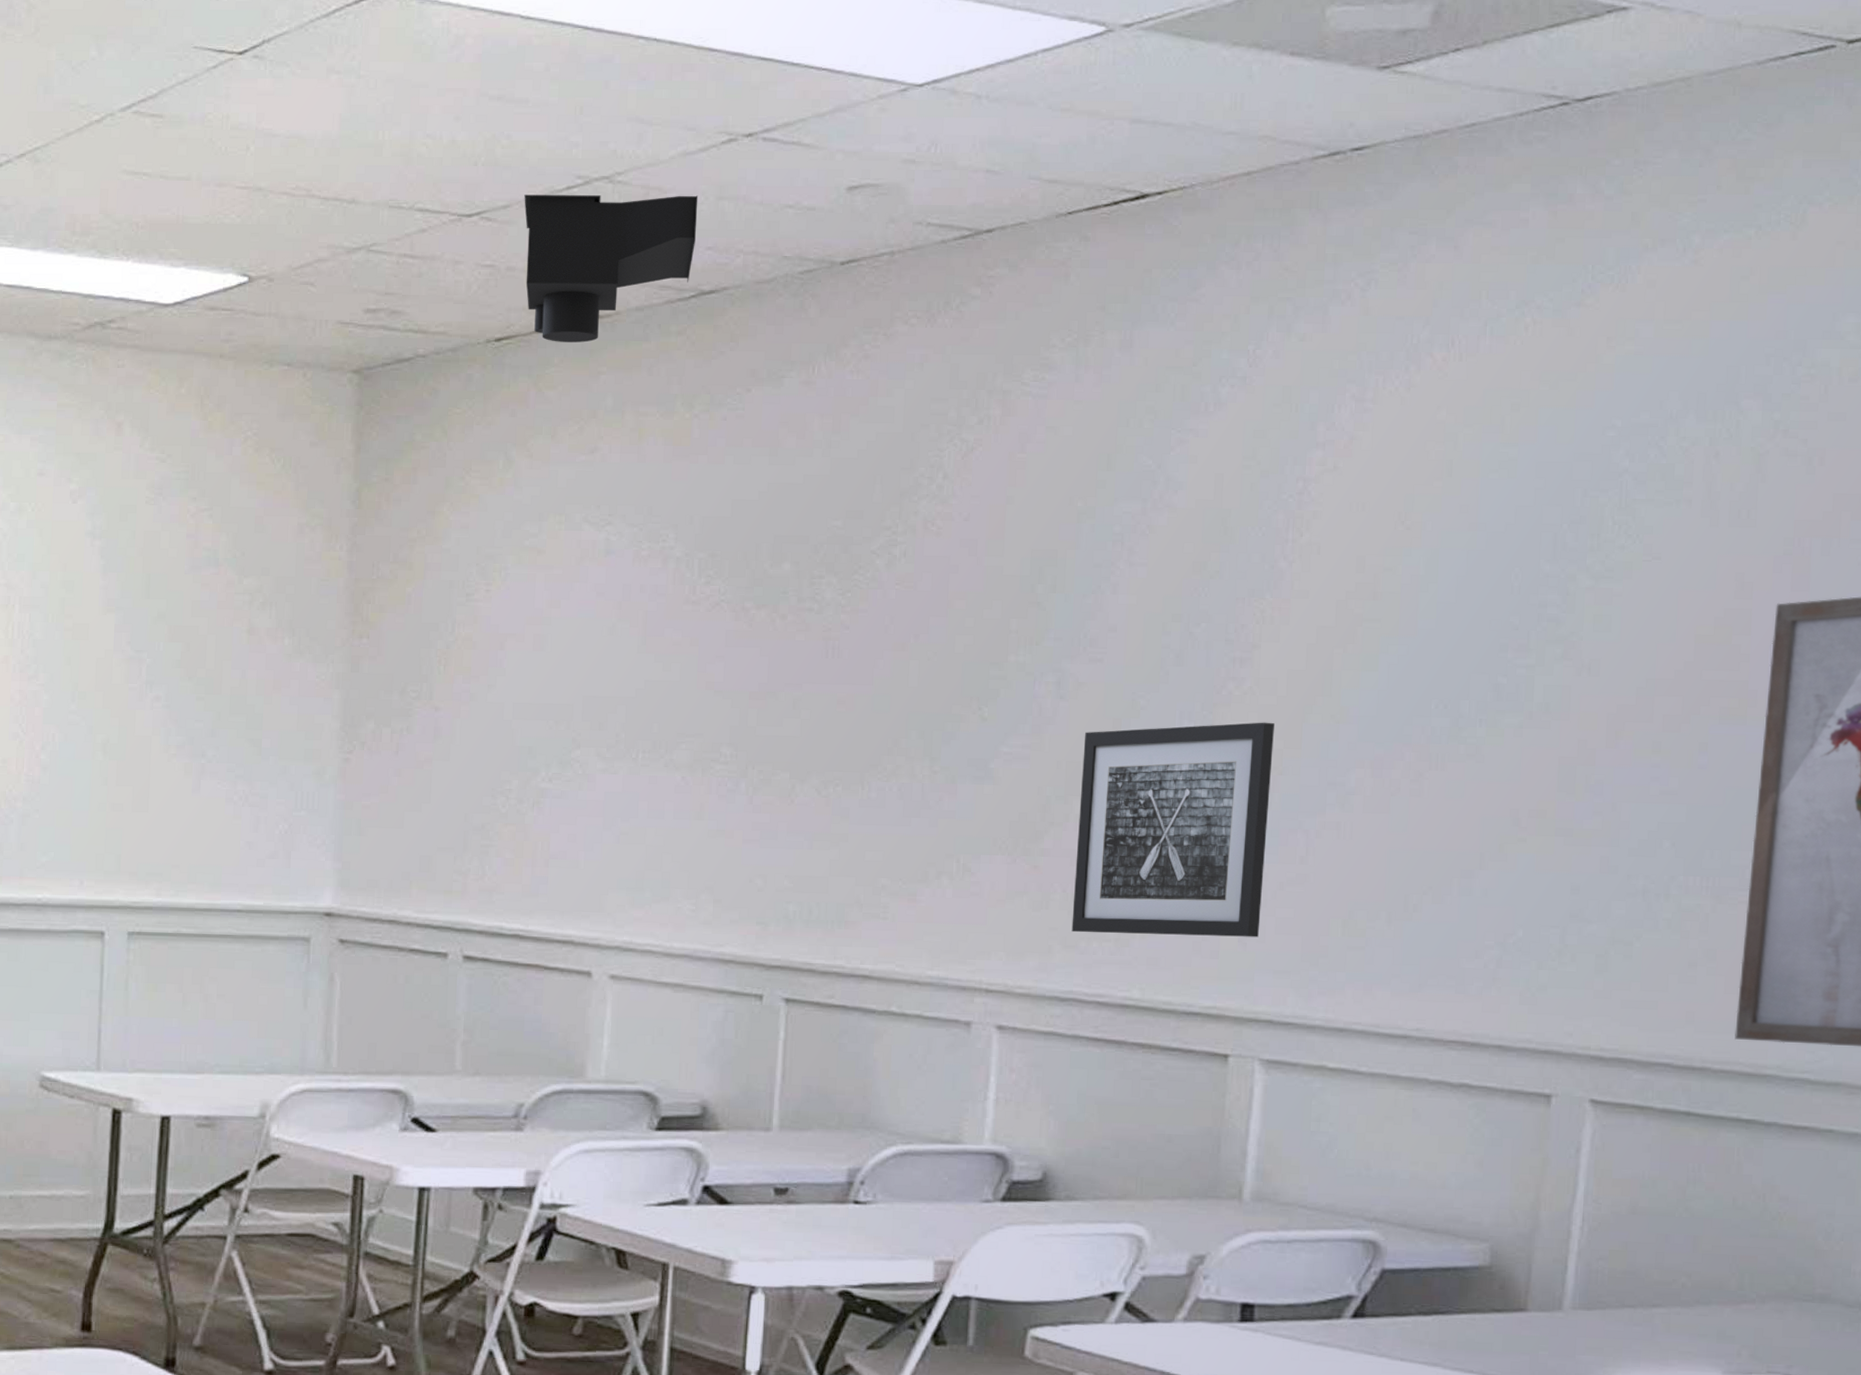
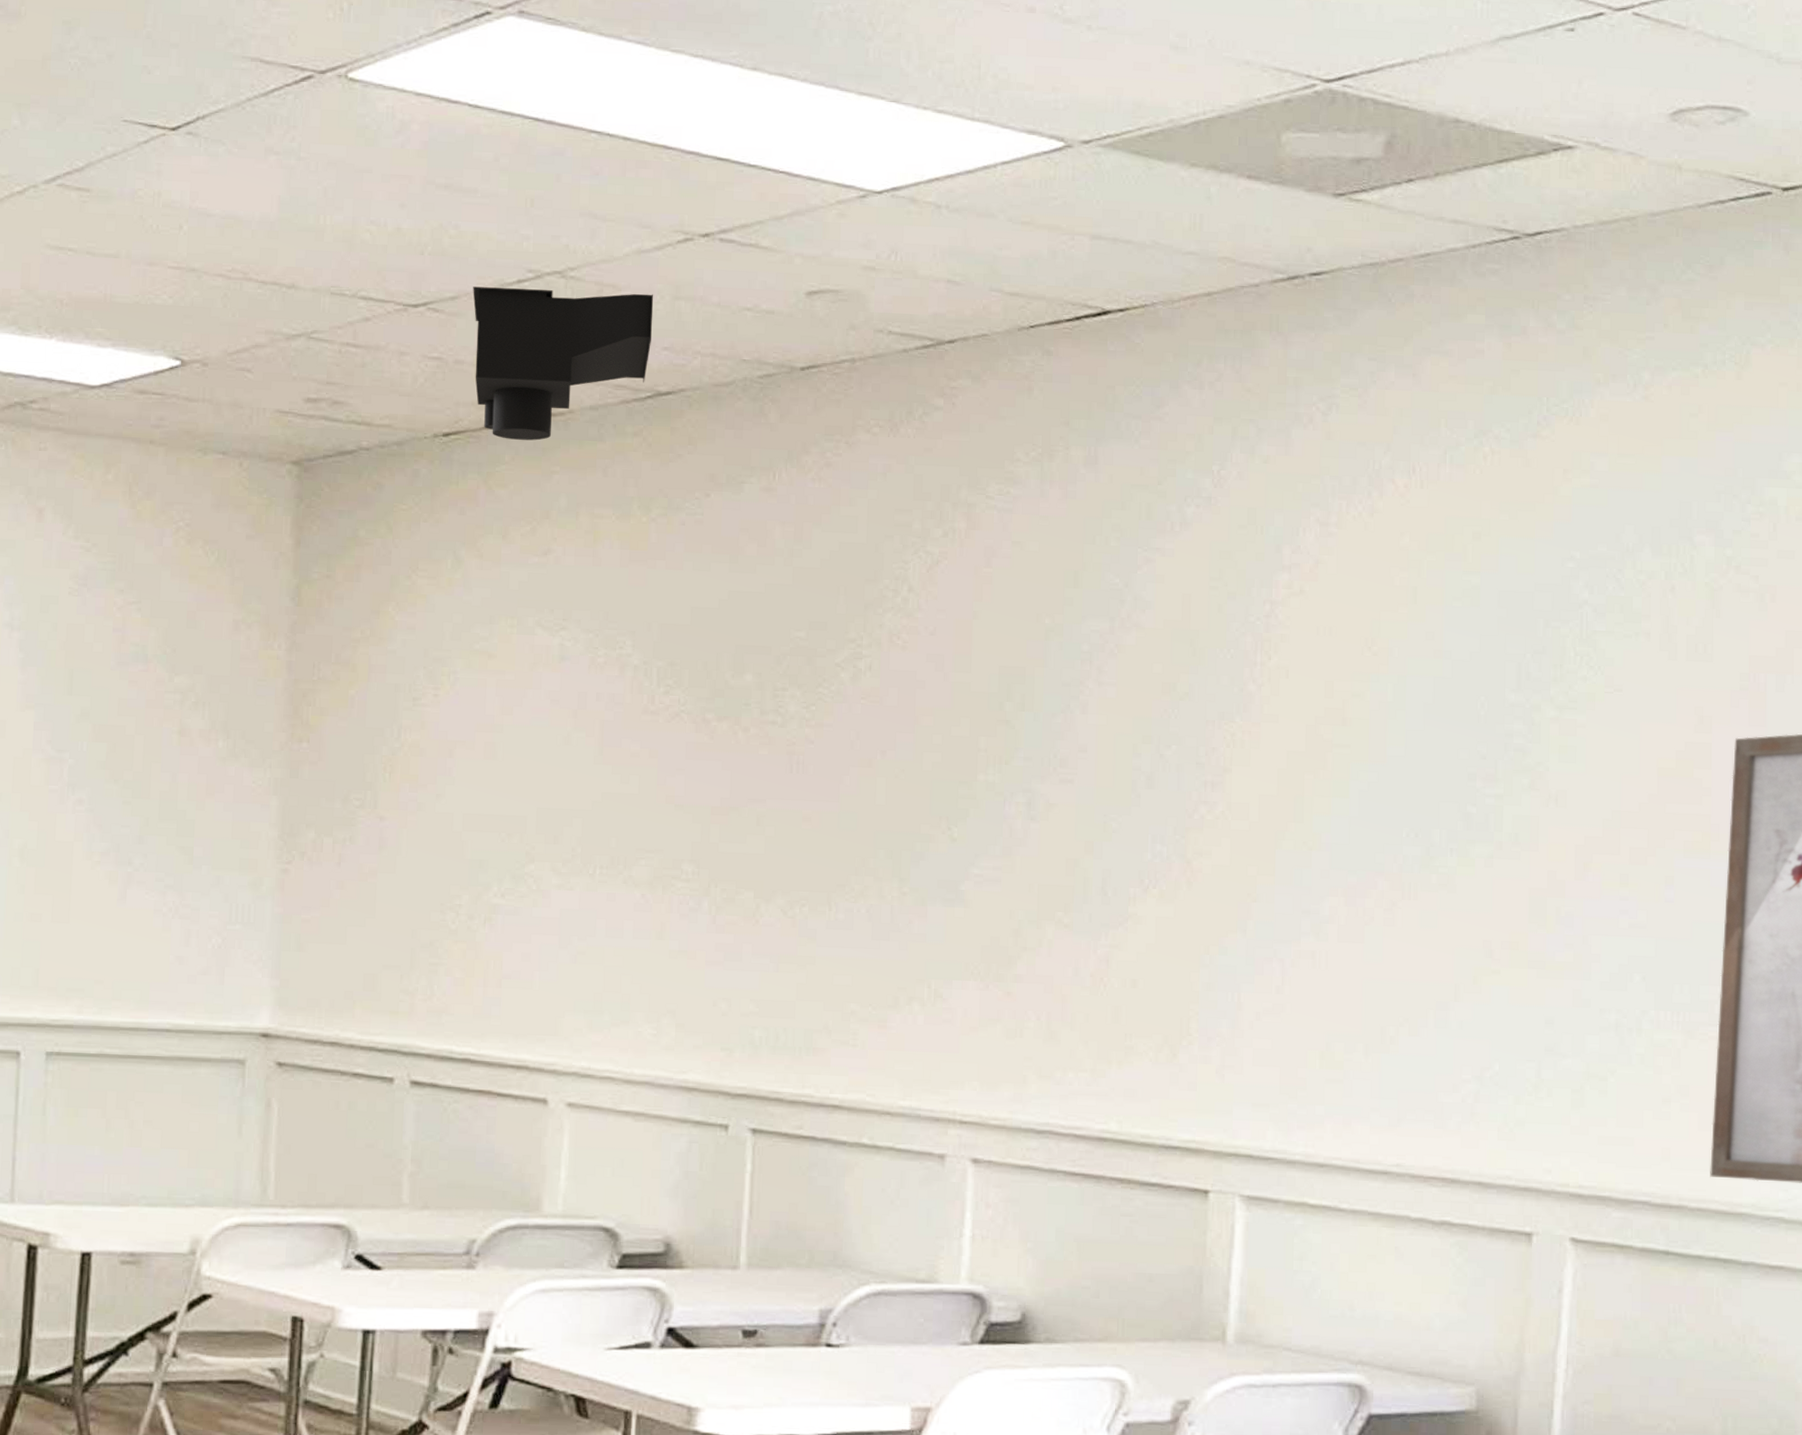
wall art: present [1071,722,1274,937] -> none [1046,847,1247,1069]

